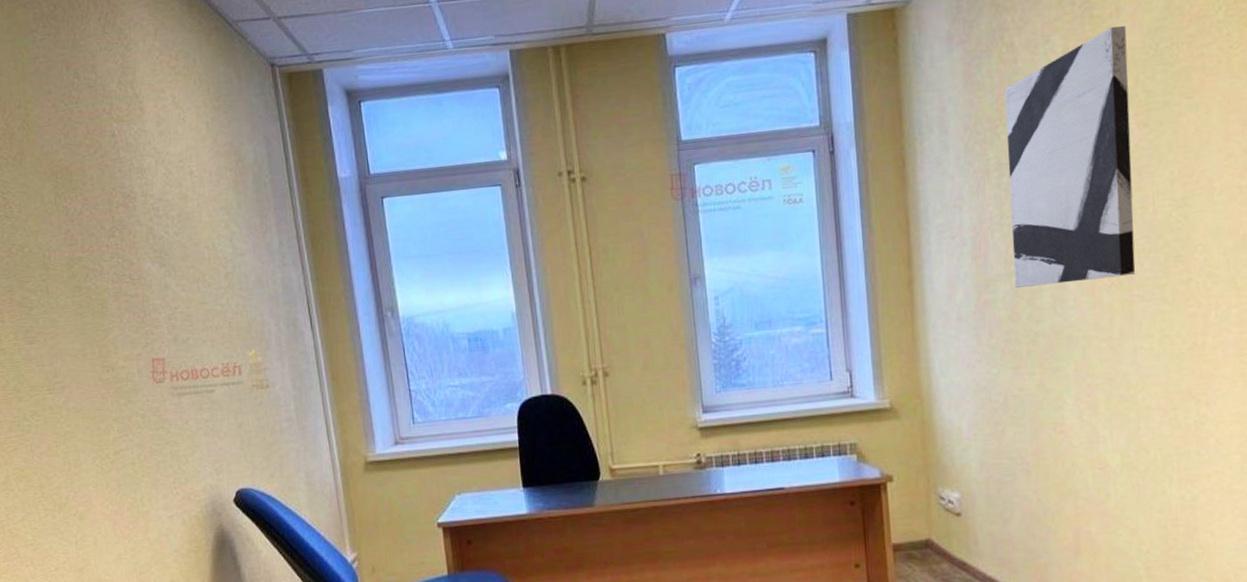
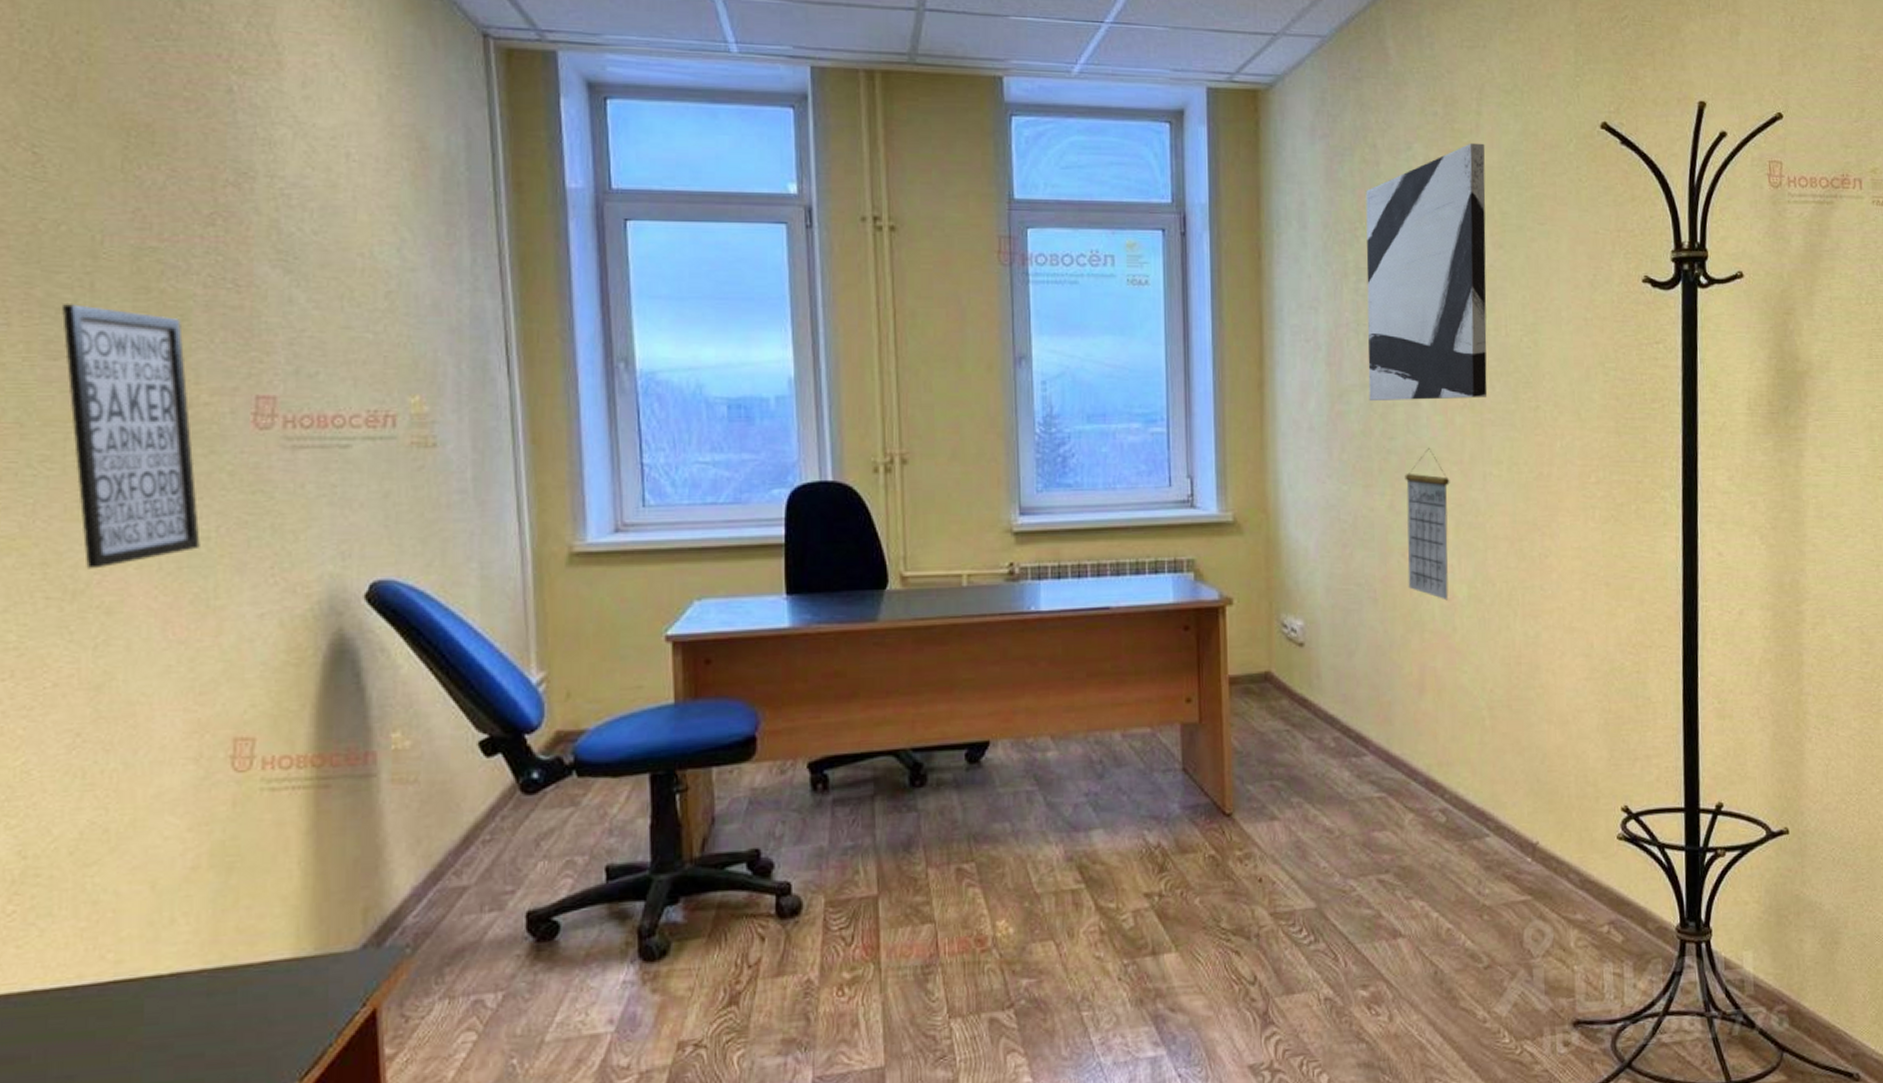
wall art: none [32,302,130,489] -> present [62,302,200,569]
calendar: none [1053,326,1101,470] -> present [1405,447,1450,601]

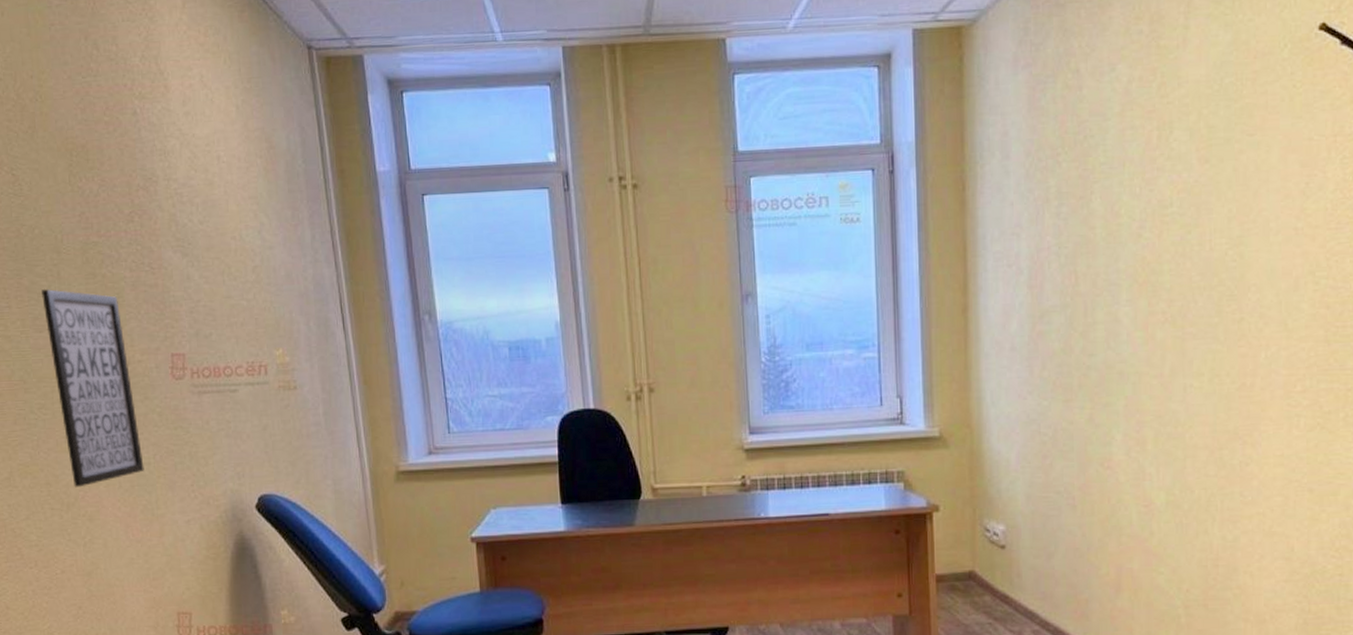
wall art: present [1365,142,1487,402] -> none [1068,57,1193,321]
calendar: present [1405,447,1450,601] -> none [1104,362,1150,507]

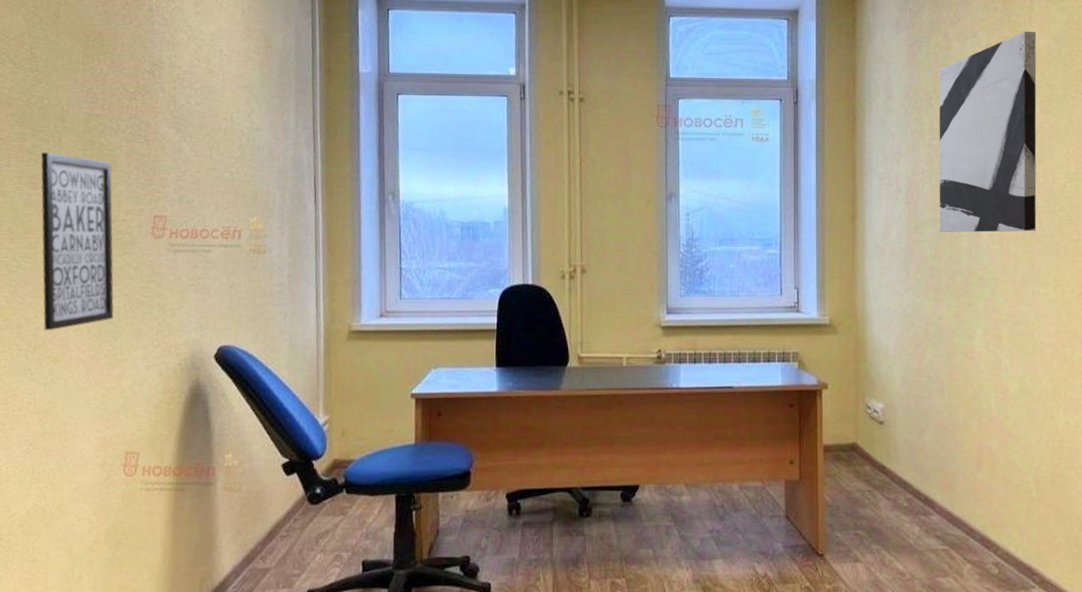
wall art: none [1068,57,1193,321] -> present [939,31,1037,233]

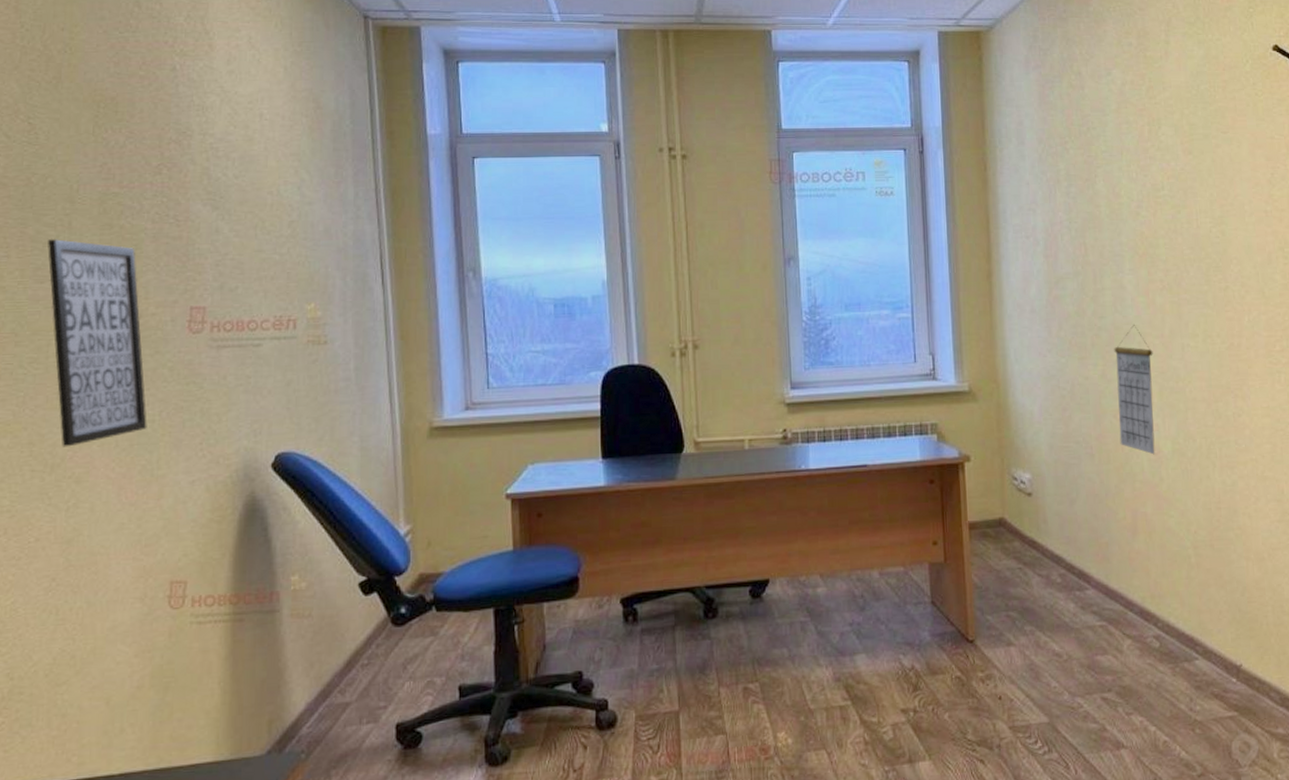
wall art: present [939,31,1037,233] -> none [1073,67,1183,287]
calendar: none [967,269,1005,393] -> present [1114,324,1155,455]

